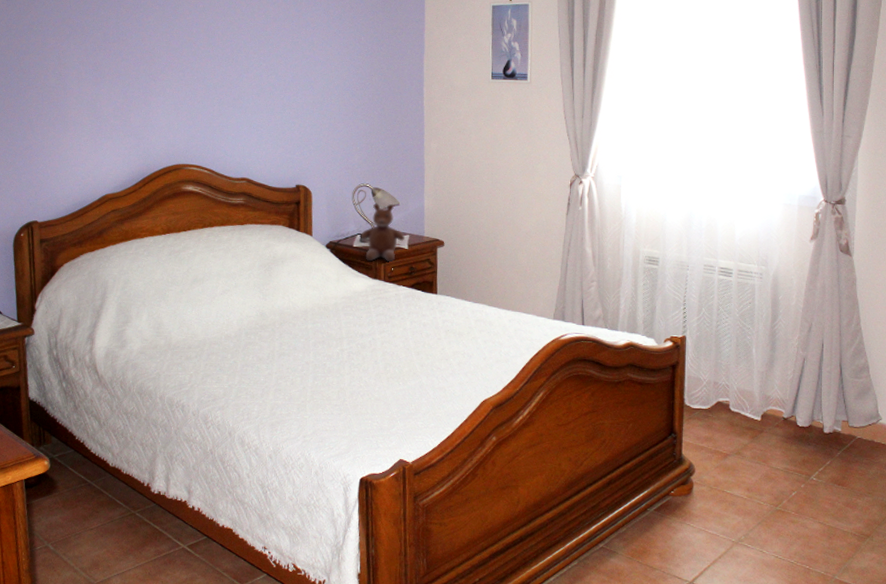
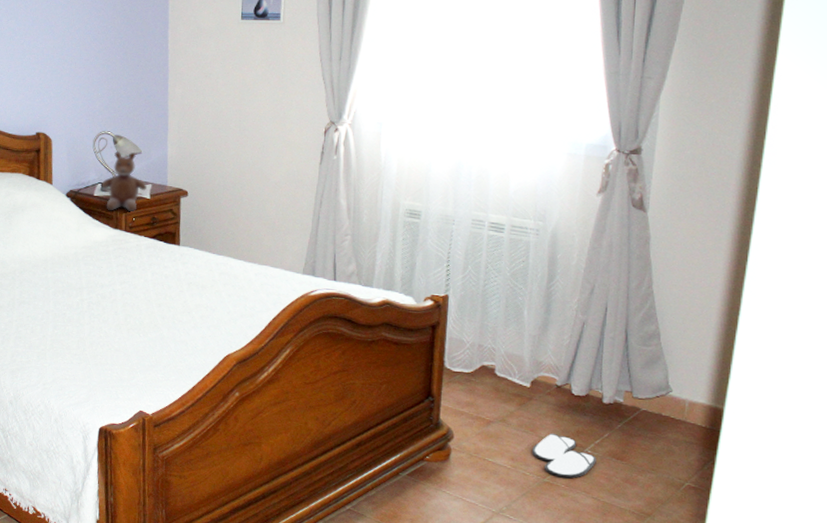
slippers: none [765,463,821,506] -> present [532,433,597,479]

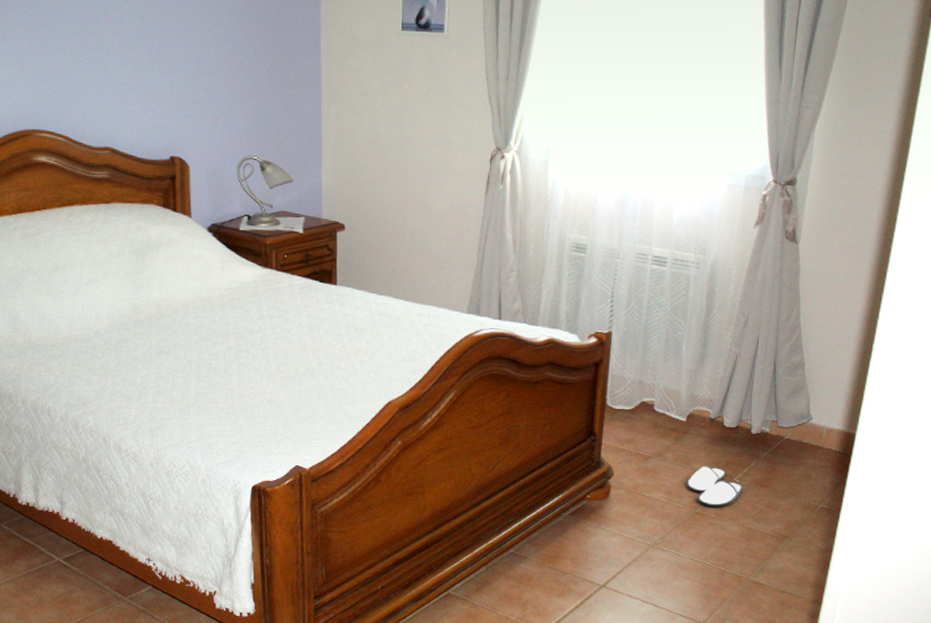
teddy bear: present [101,152,147,212] -> none [248,180,299,249]

